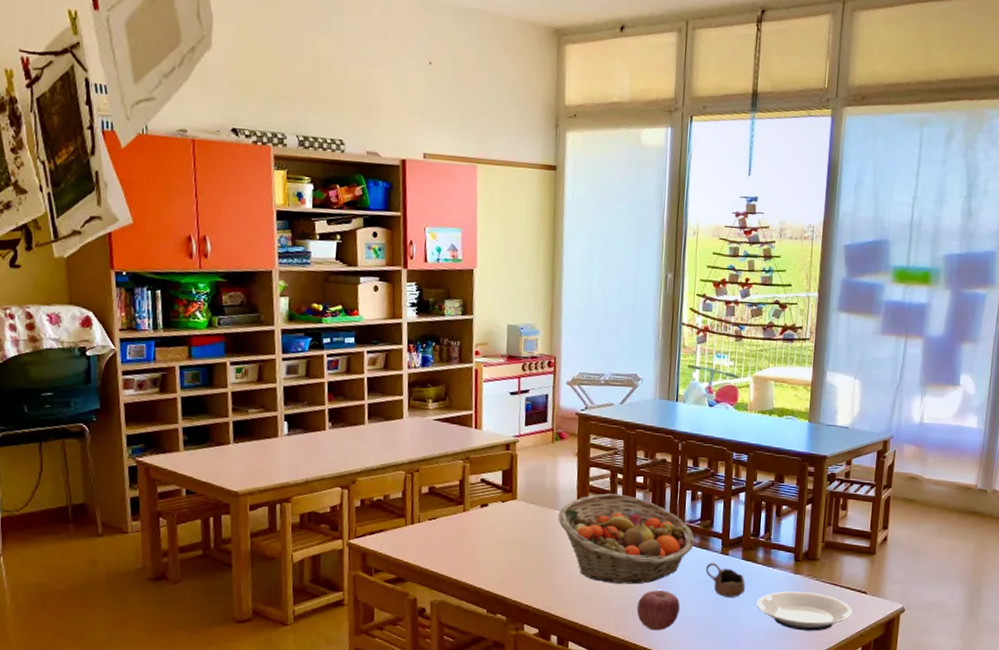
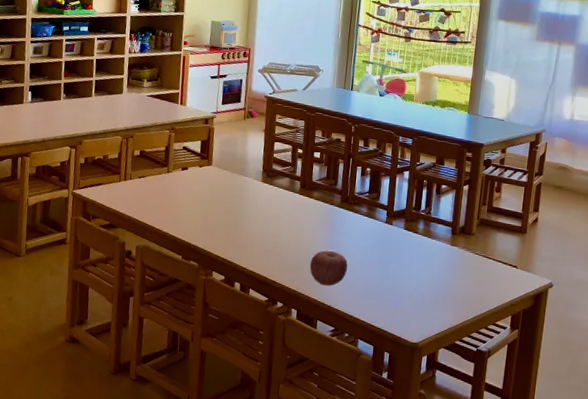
fruit basket: present [558,493,695,585] -> none [246,165,363,244]
cup: present [705,562,745,598] -> none [371,230,407,262]
plate: present [756,591,853,631] -> none [416,260,504,298]

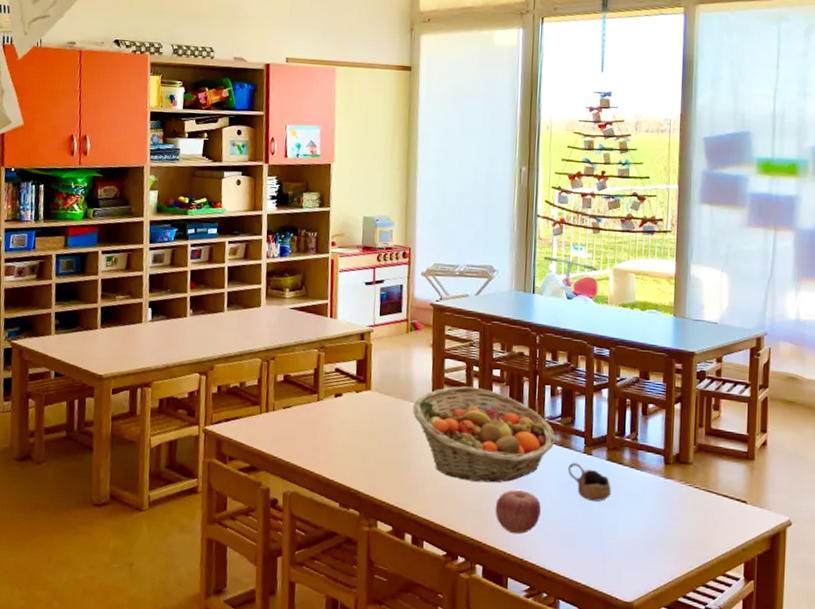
fruit basket: none [246,165,363,244] -> present [413,386,556,483]
cup: none [371,230,407,262] -> present [567,462,611,502]

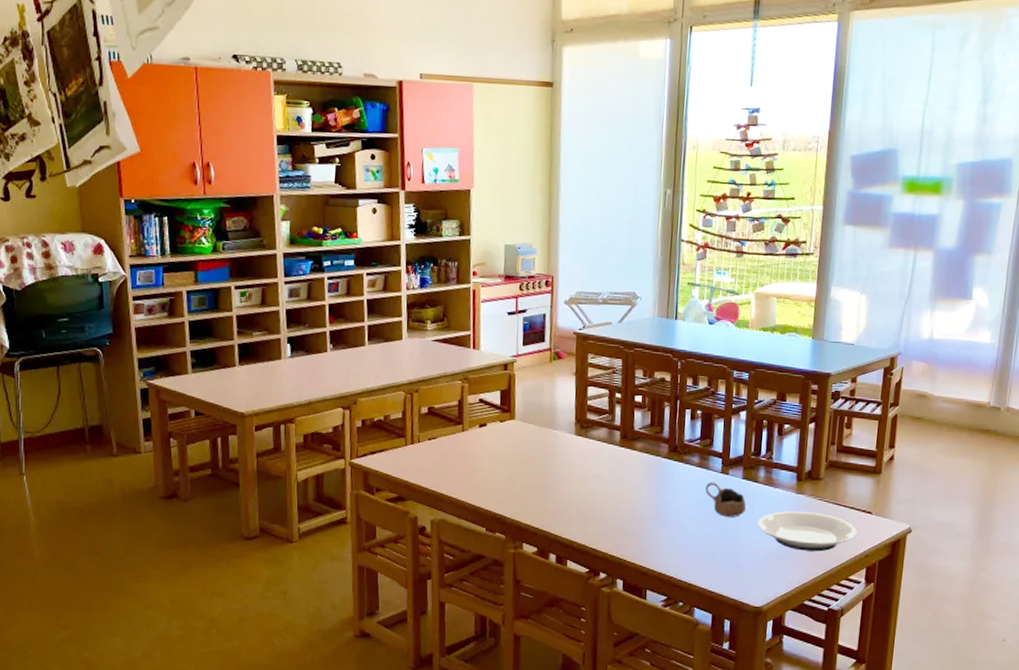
fruit basket: present [413,386,556,483] -> none [556,413,695,504]
apple: present [495,490,542,534] -> none [635,510,680,550]
plate: none [624,496,732,543] -> present [757,511,857,552]

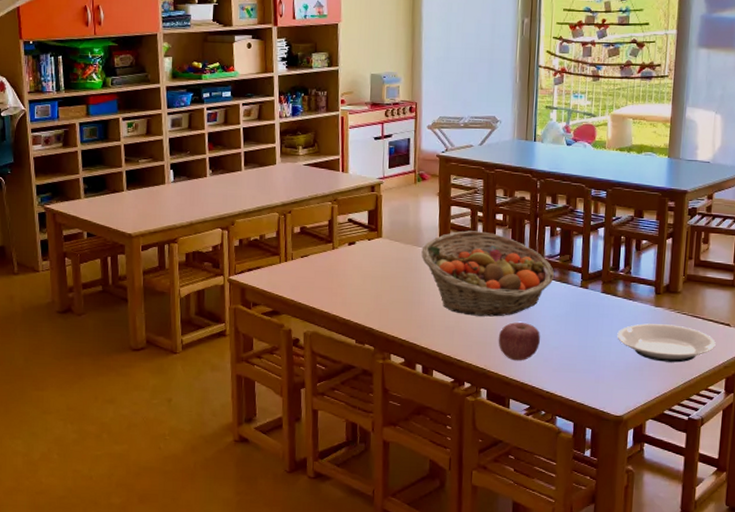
fruit basket: none [556,413,695,504] -> present [421,230,555,317]
apple: none [635,510,680,550] -> present [498,322,541,361]
cup: present [705,482,746,517] -> none [565,295,605,330]

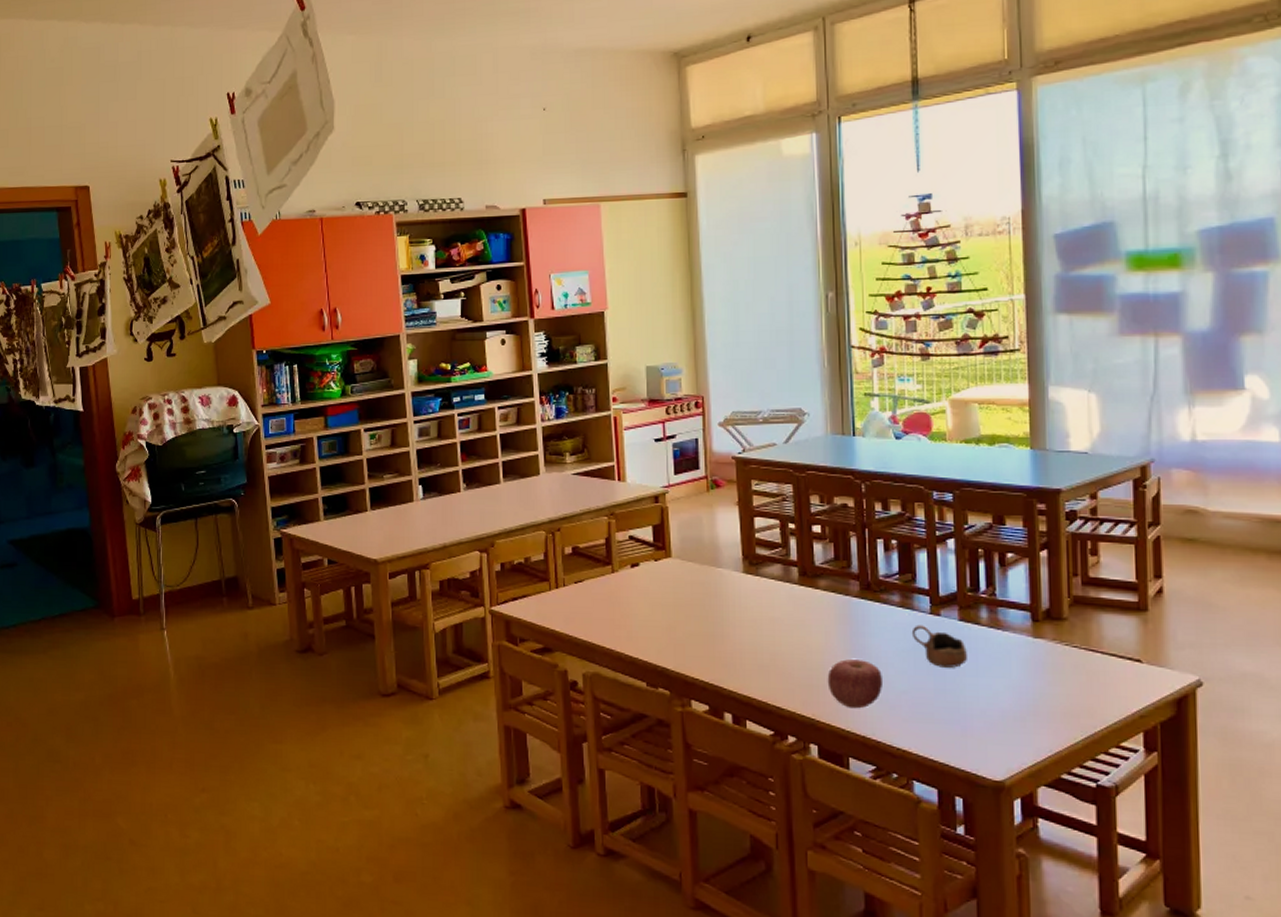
fruit basket: present [421,230,555,317] -> none [721,546,895,653]
cup: none [565,295,605,330] -> present [911,625,967,668]
plate: present [617,323,716,363] -> none [985,659,1124,711]

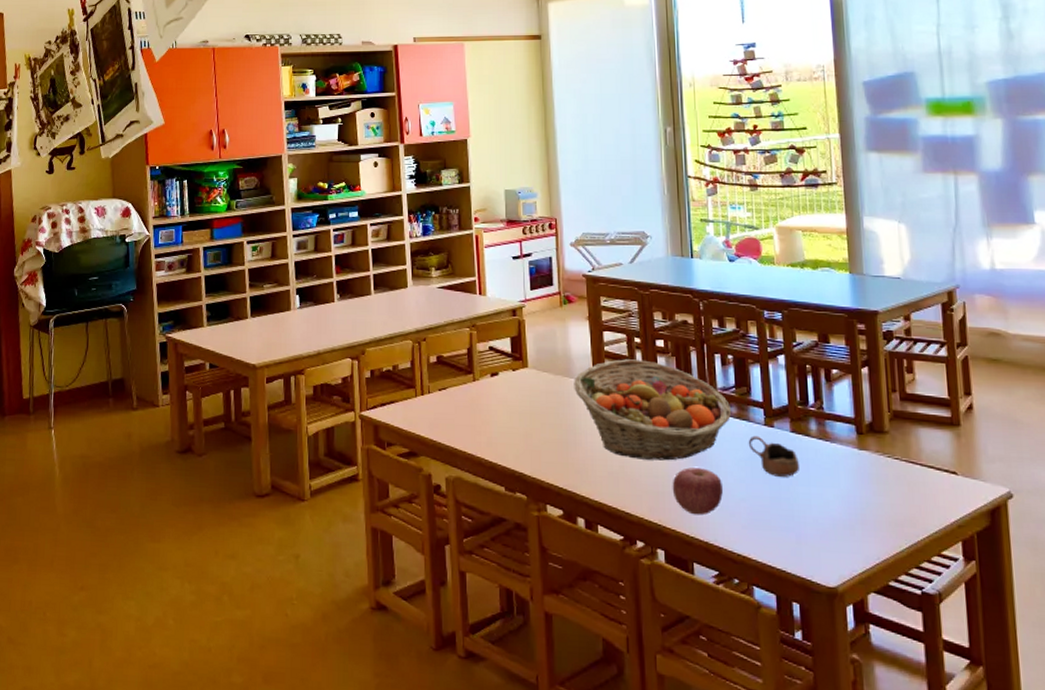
fruit basket: none [721,546,895,653] -> present [574,359,732,461]

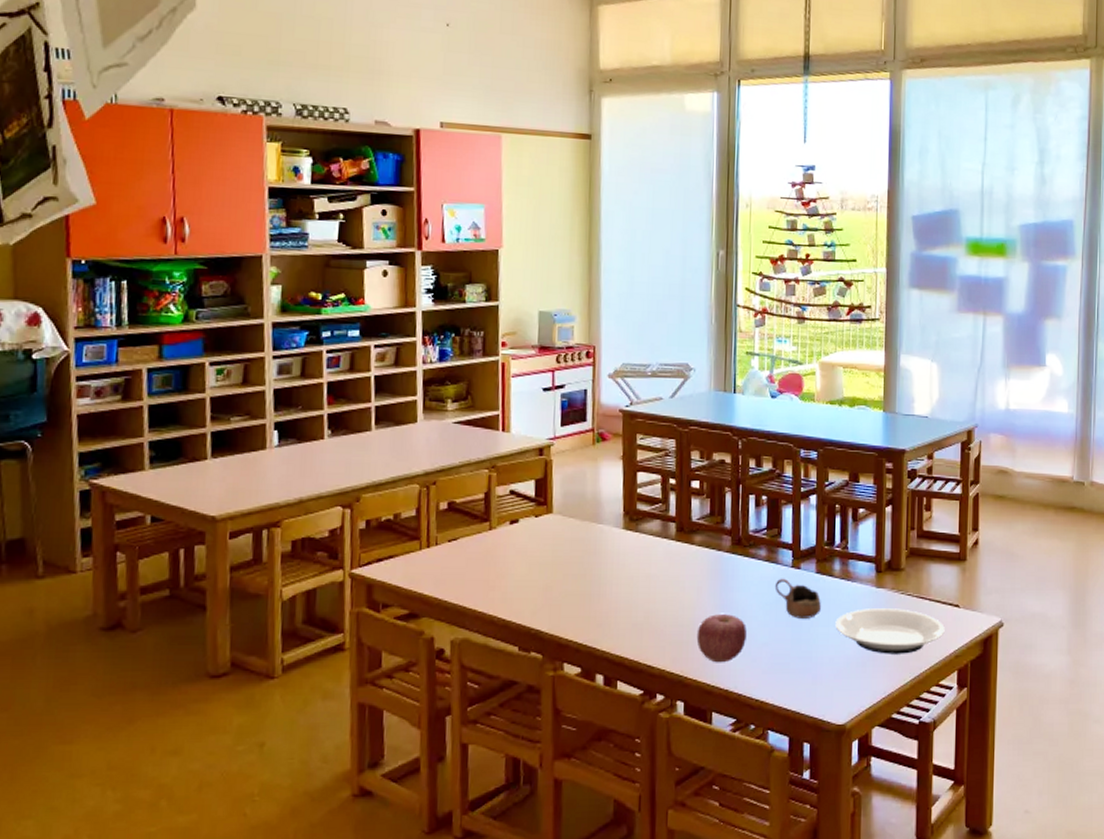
fruit basket: present [574,359,732,461] -> none [602,502,762,608]
plate: none [816,470,942,520] -> present [835,608,945,654]

